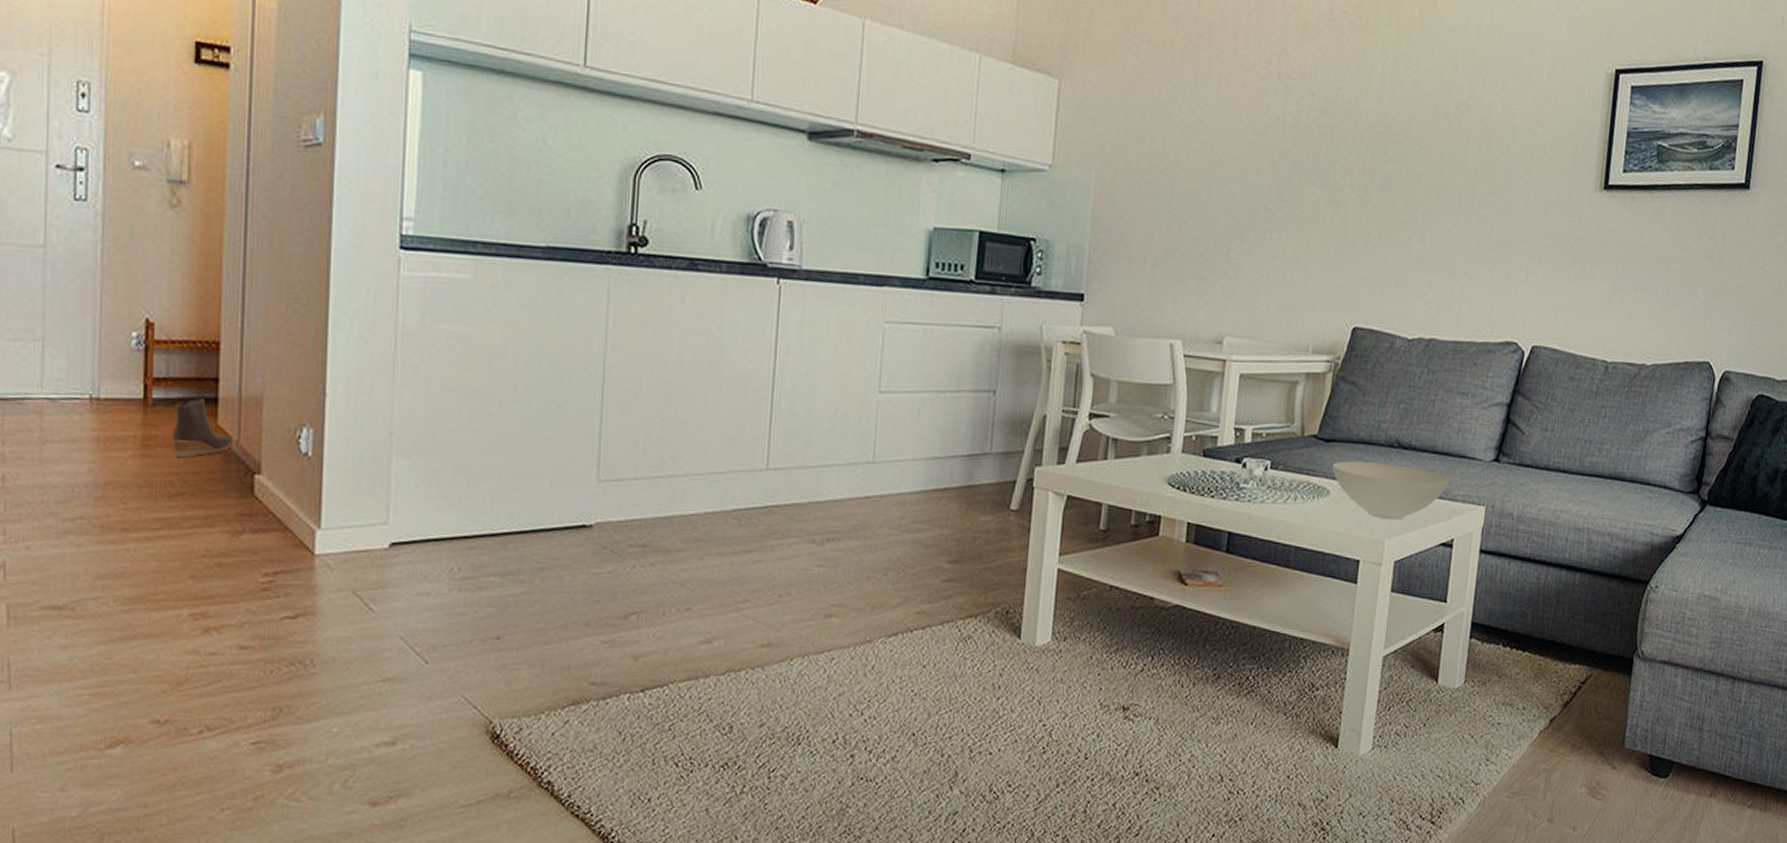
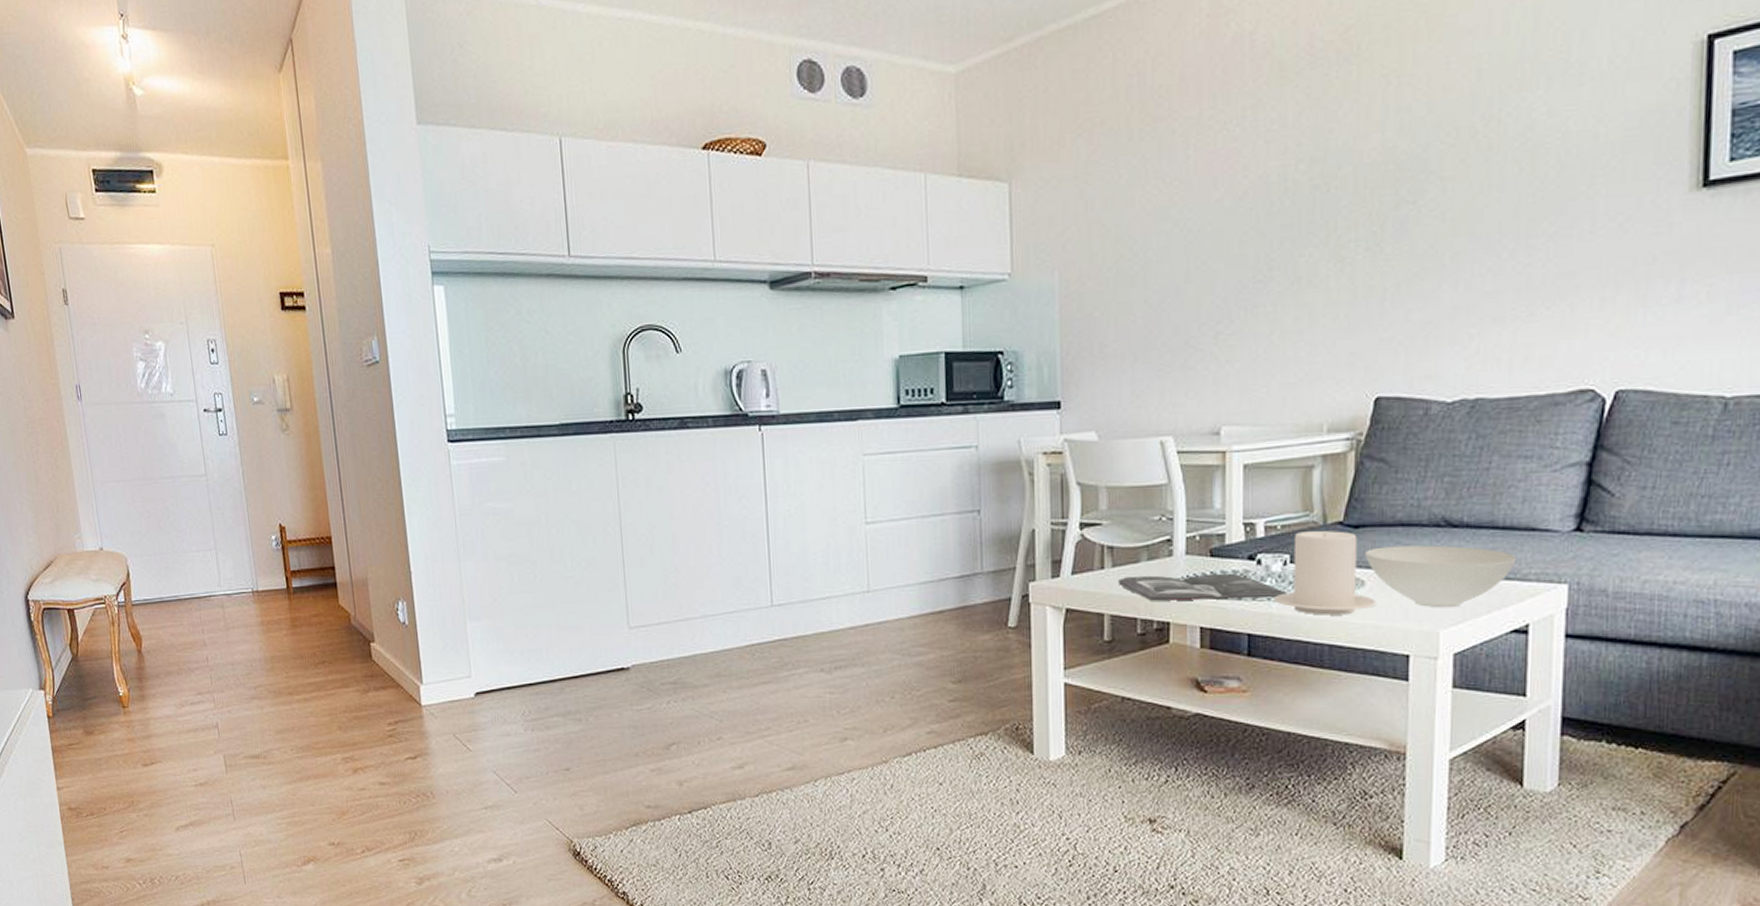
boot: present [172,398,233,458] -> none [308,584,352,634]
magazine: none [1118,469,1265,500] -> present [1118,573,1286,601]
candle: none [1253,441,1338,520] -> present [1273,531,1377,616]

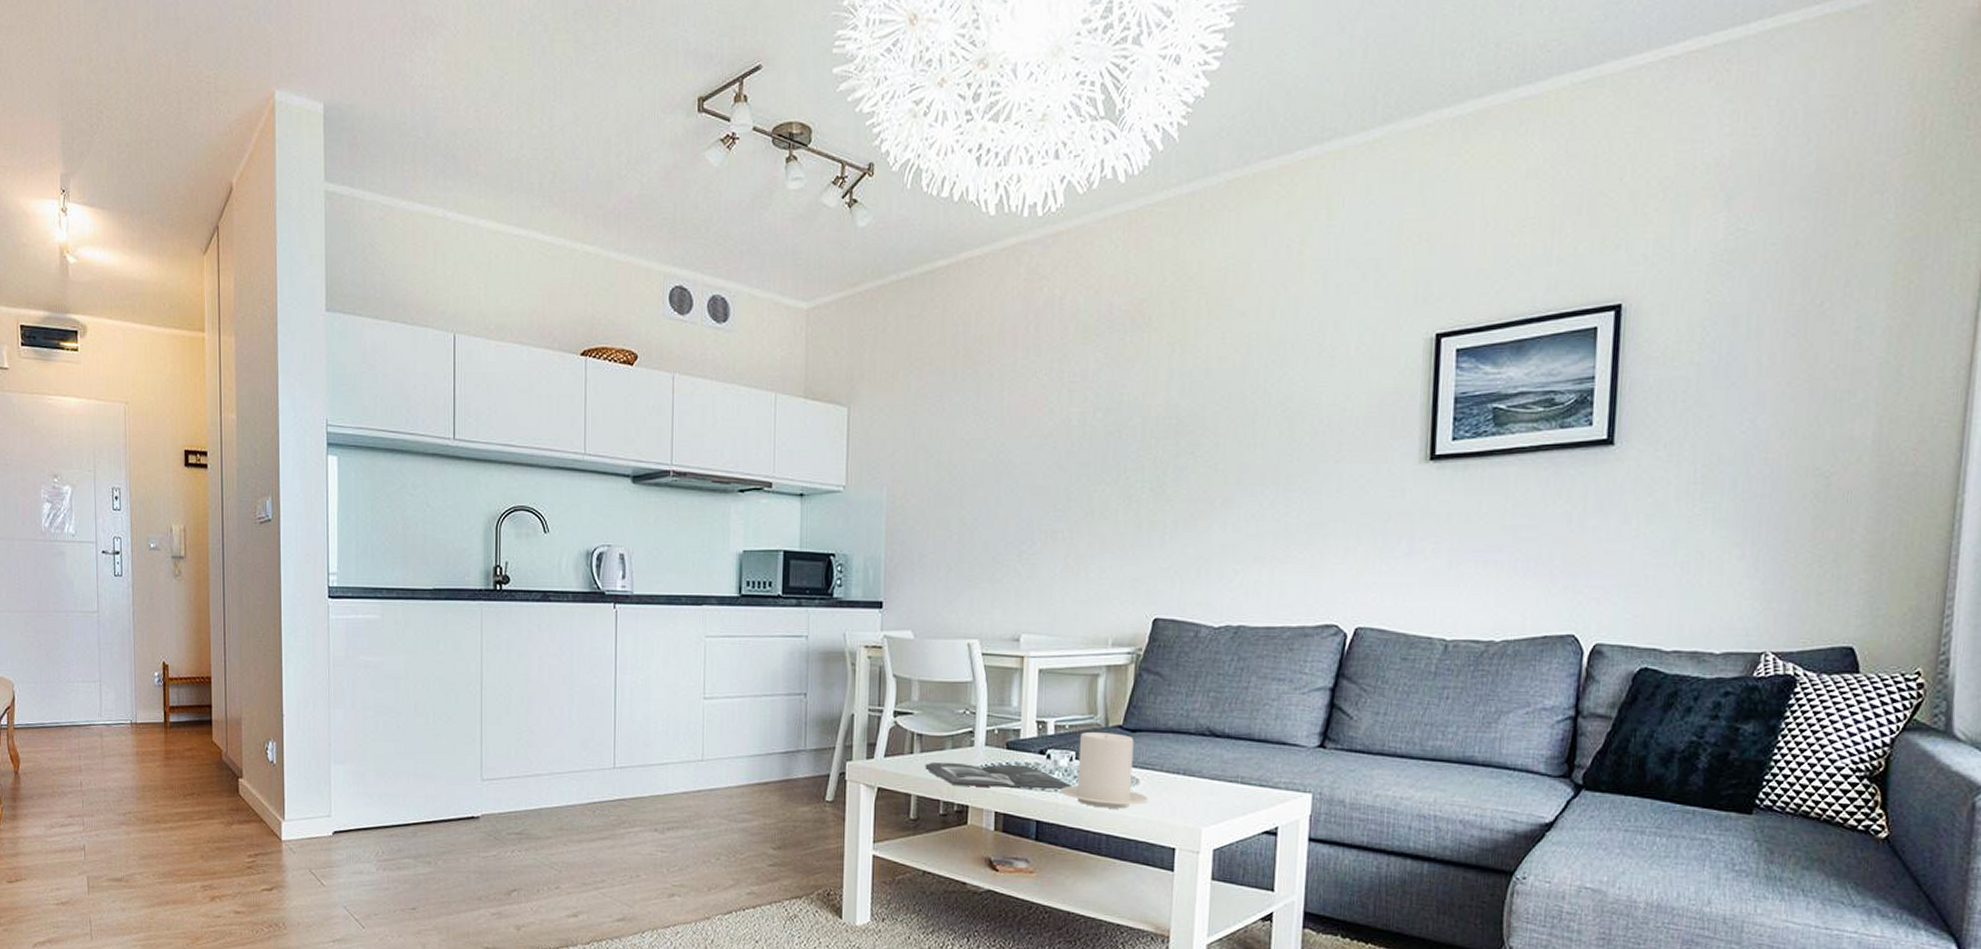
bowl: present [1365,545,1518,608] -> none [1140,750,1270,809]

